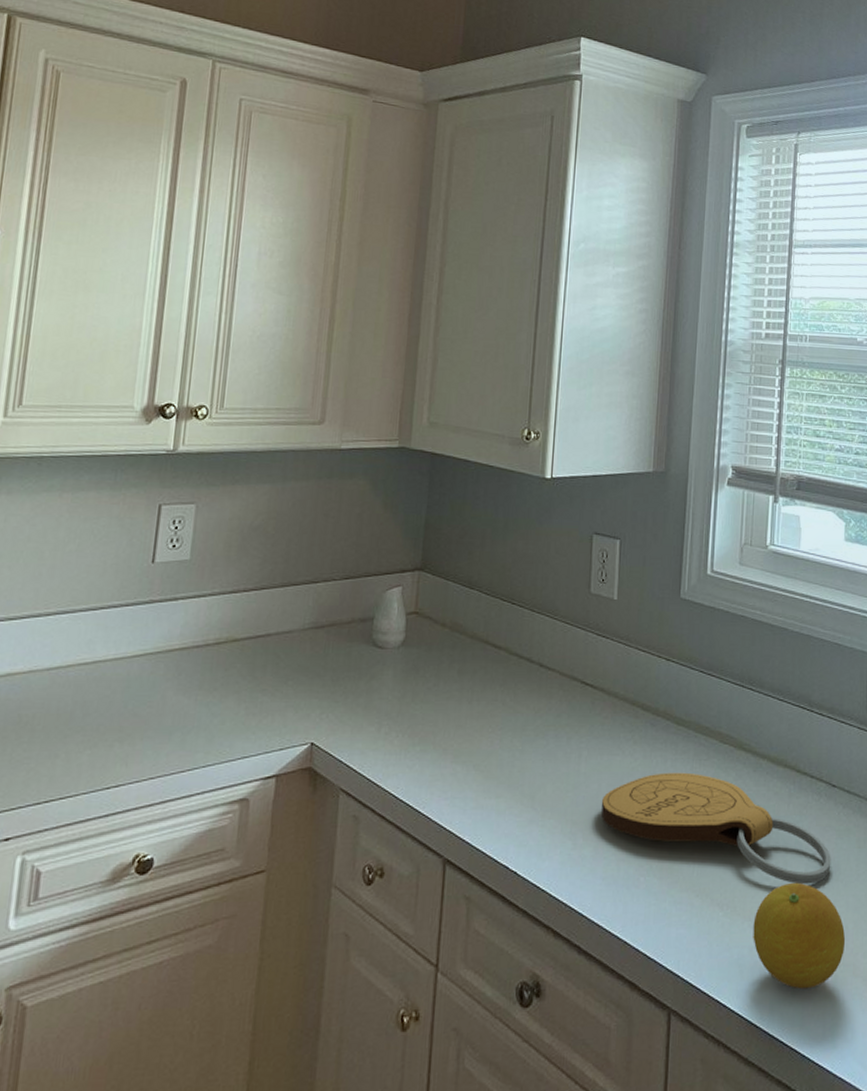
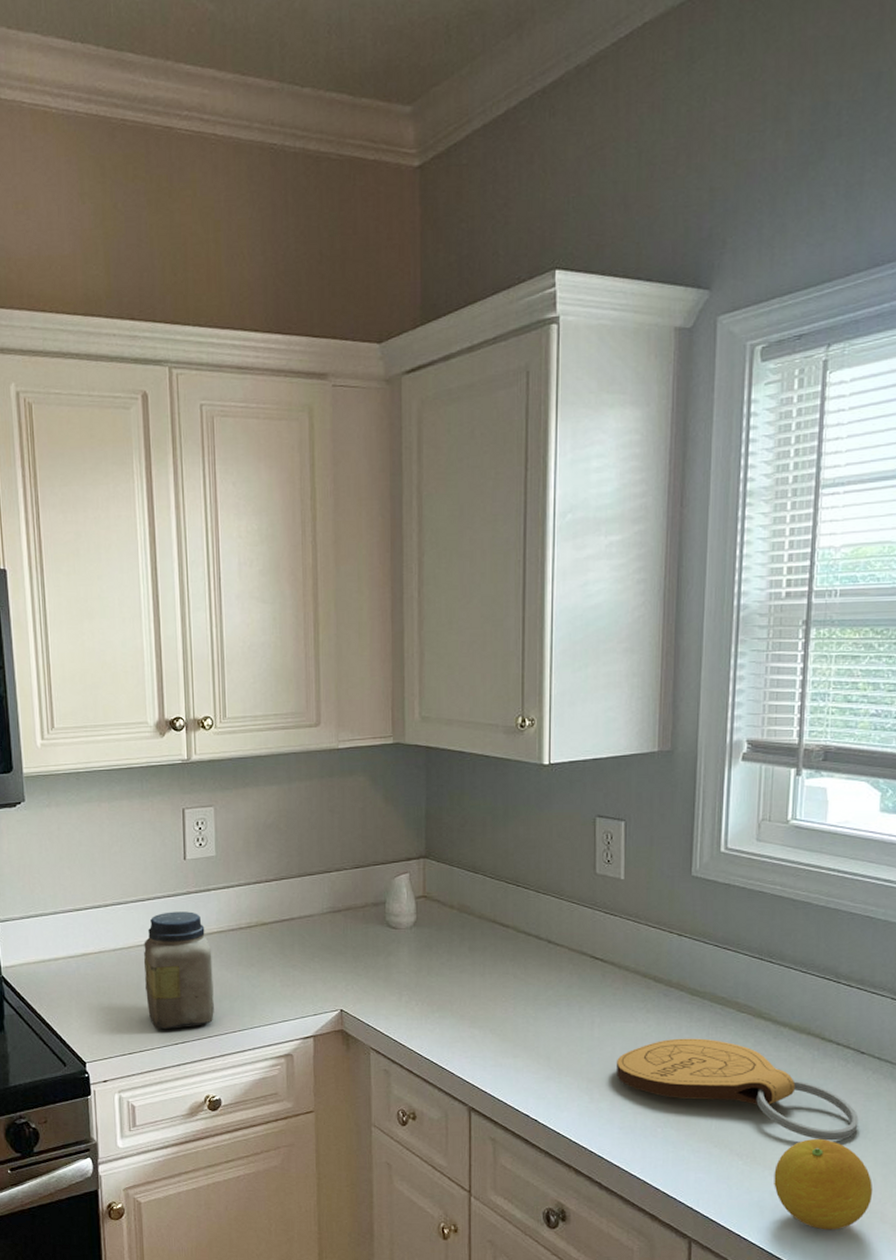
jar: none [78,623,170,770] -> present [143,911,214,1030]

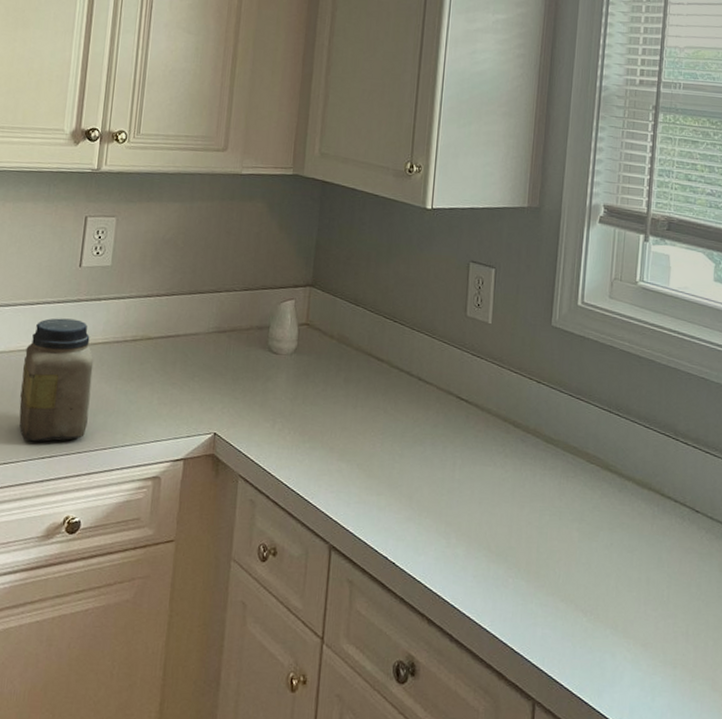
cutting board: present [616,1038,859,1141] -> none [473,485,693,601]
fruit: present [774,1138,873,1230] -> none [615,597,705,697]

